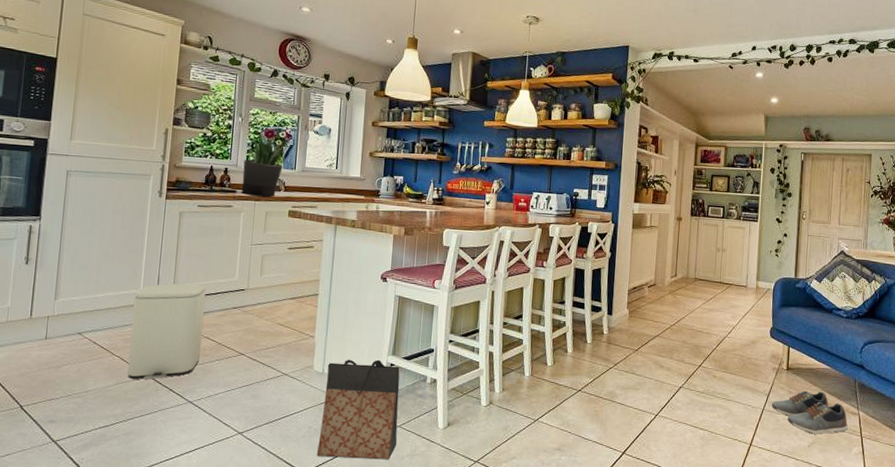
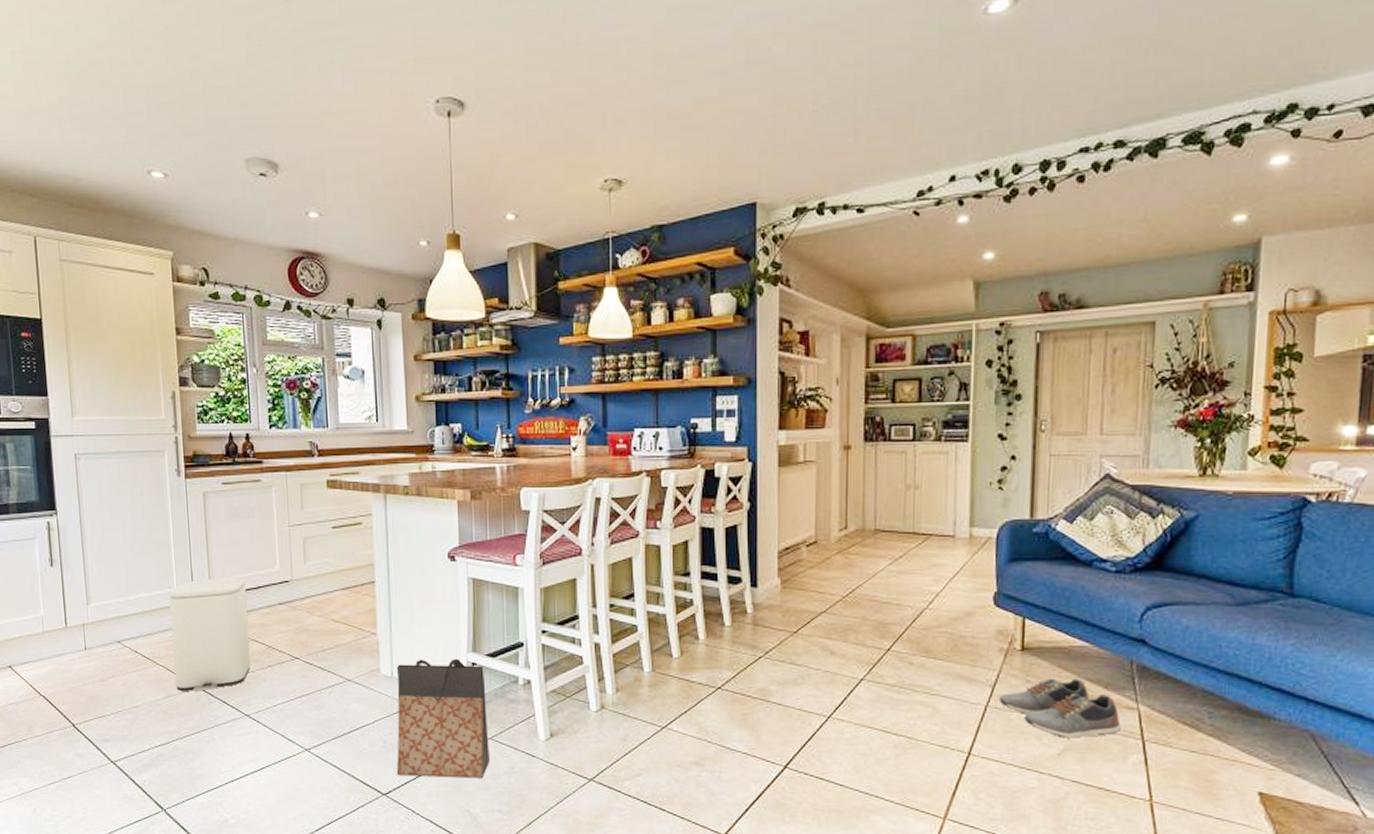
planter: present [241,132,285,198] -> none [266,384,313,466]

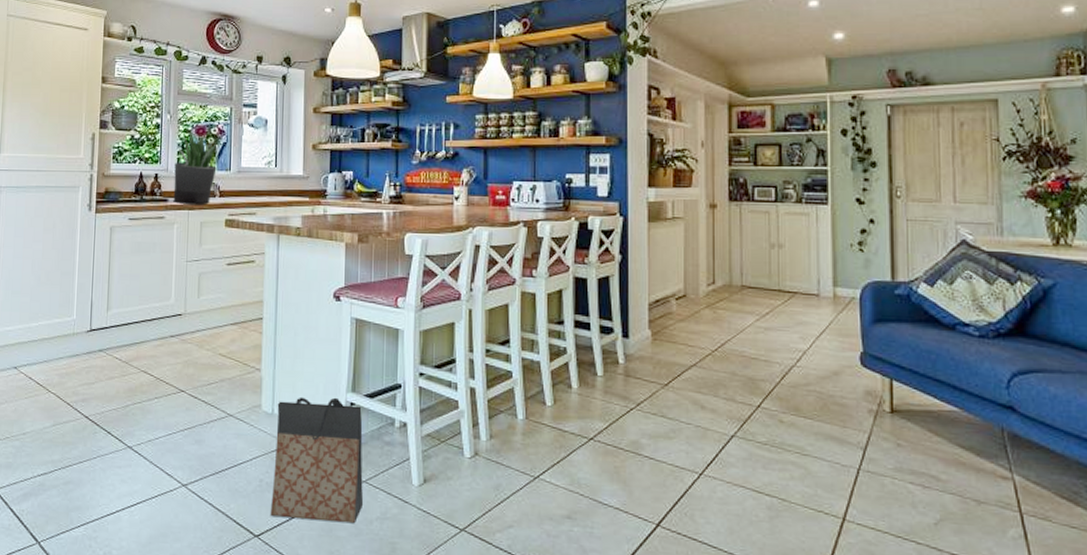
pedal bin: present [169,578,251,691] -> none [64,308,141,421]
planter: none [266,384,313,466] -> present [173,130,217,206]
shoe: present [998,678,1122,738] -> none [870,442,998,508]

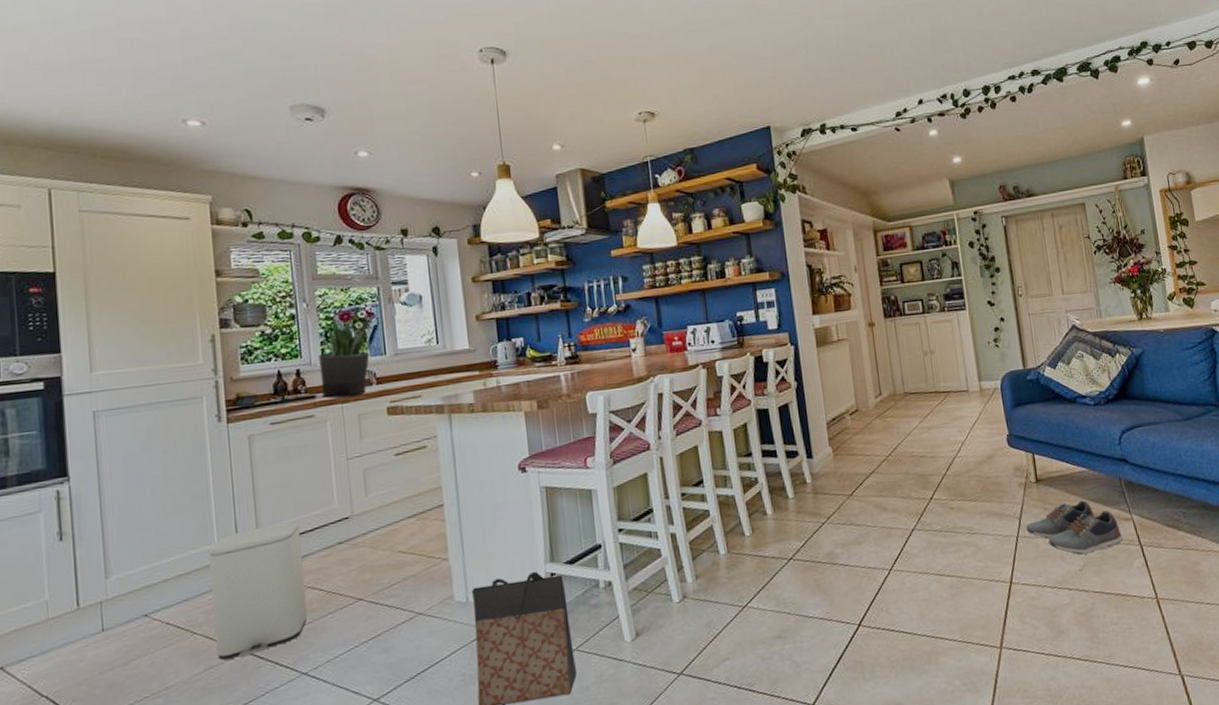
pedal bin: none [64,308,141,421] -> present [208,521,308,660]
shoe: none [870,442,998,508] -> present [1026,500,1124,555]

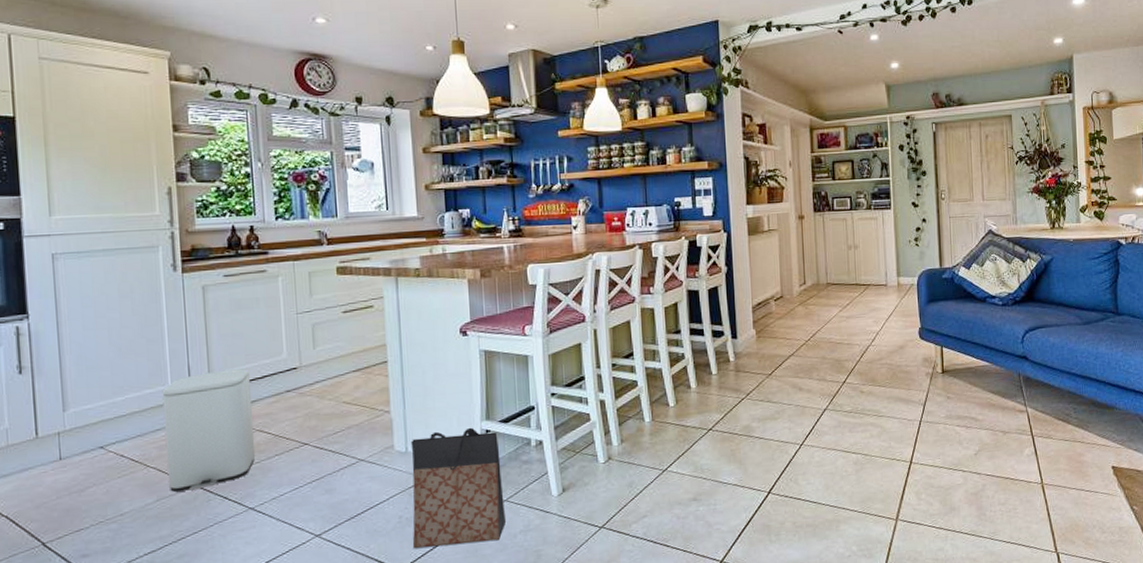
planter: present [318,316,370,399] -> none [272,177,321,256]
shoe: present [1026,500,1124,555] -> none [929,392,1017,441]

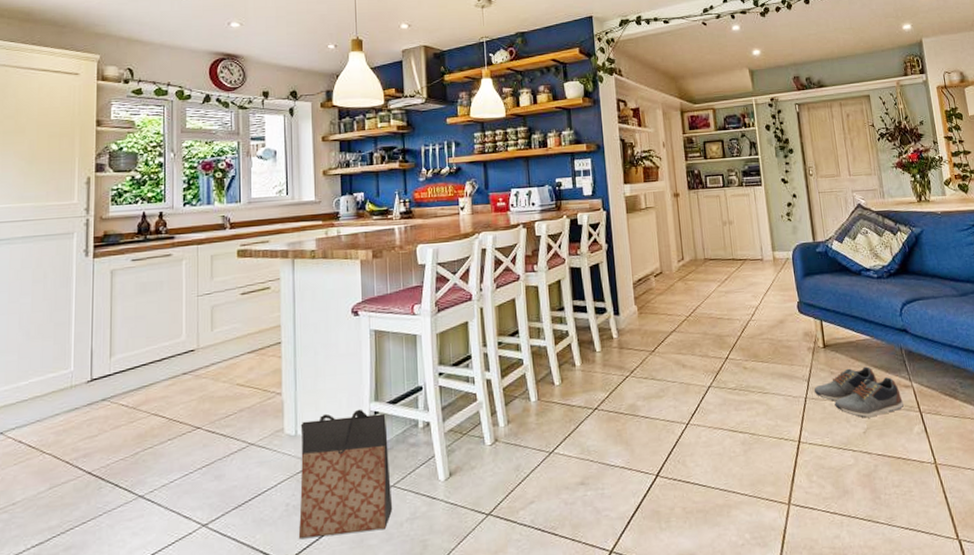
pedal bin: present [162,368,256,492] -> none [62,351,149,479]
shoe: none [929,392,1017,441] -> present [813,366,904,418]

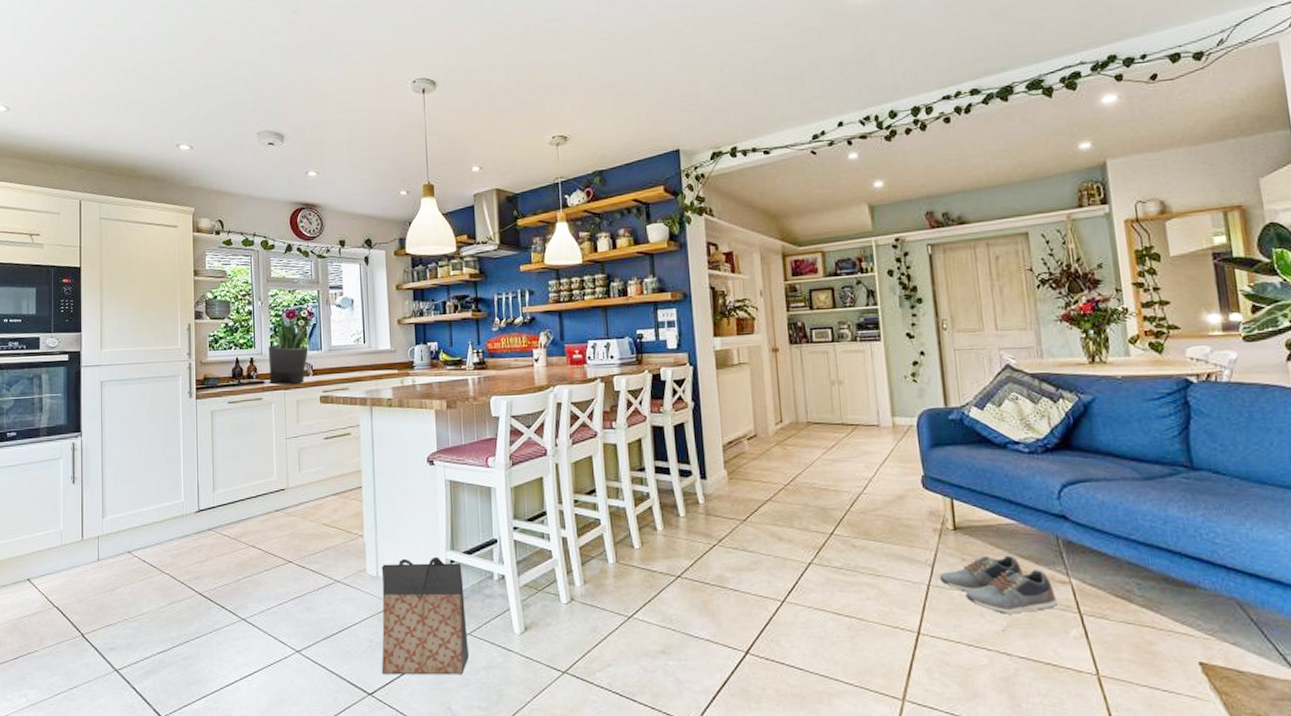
planter: none [180,166,226,241] -> present [268,314,309,386]

